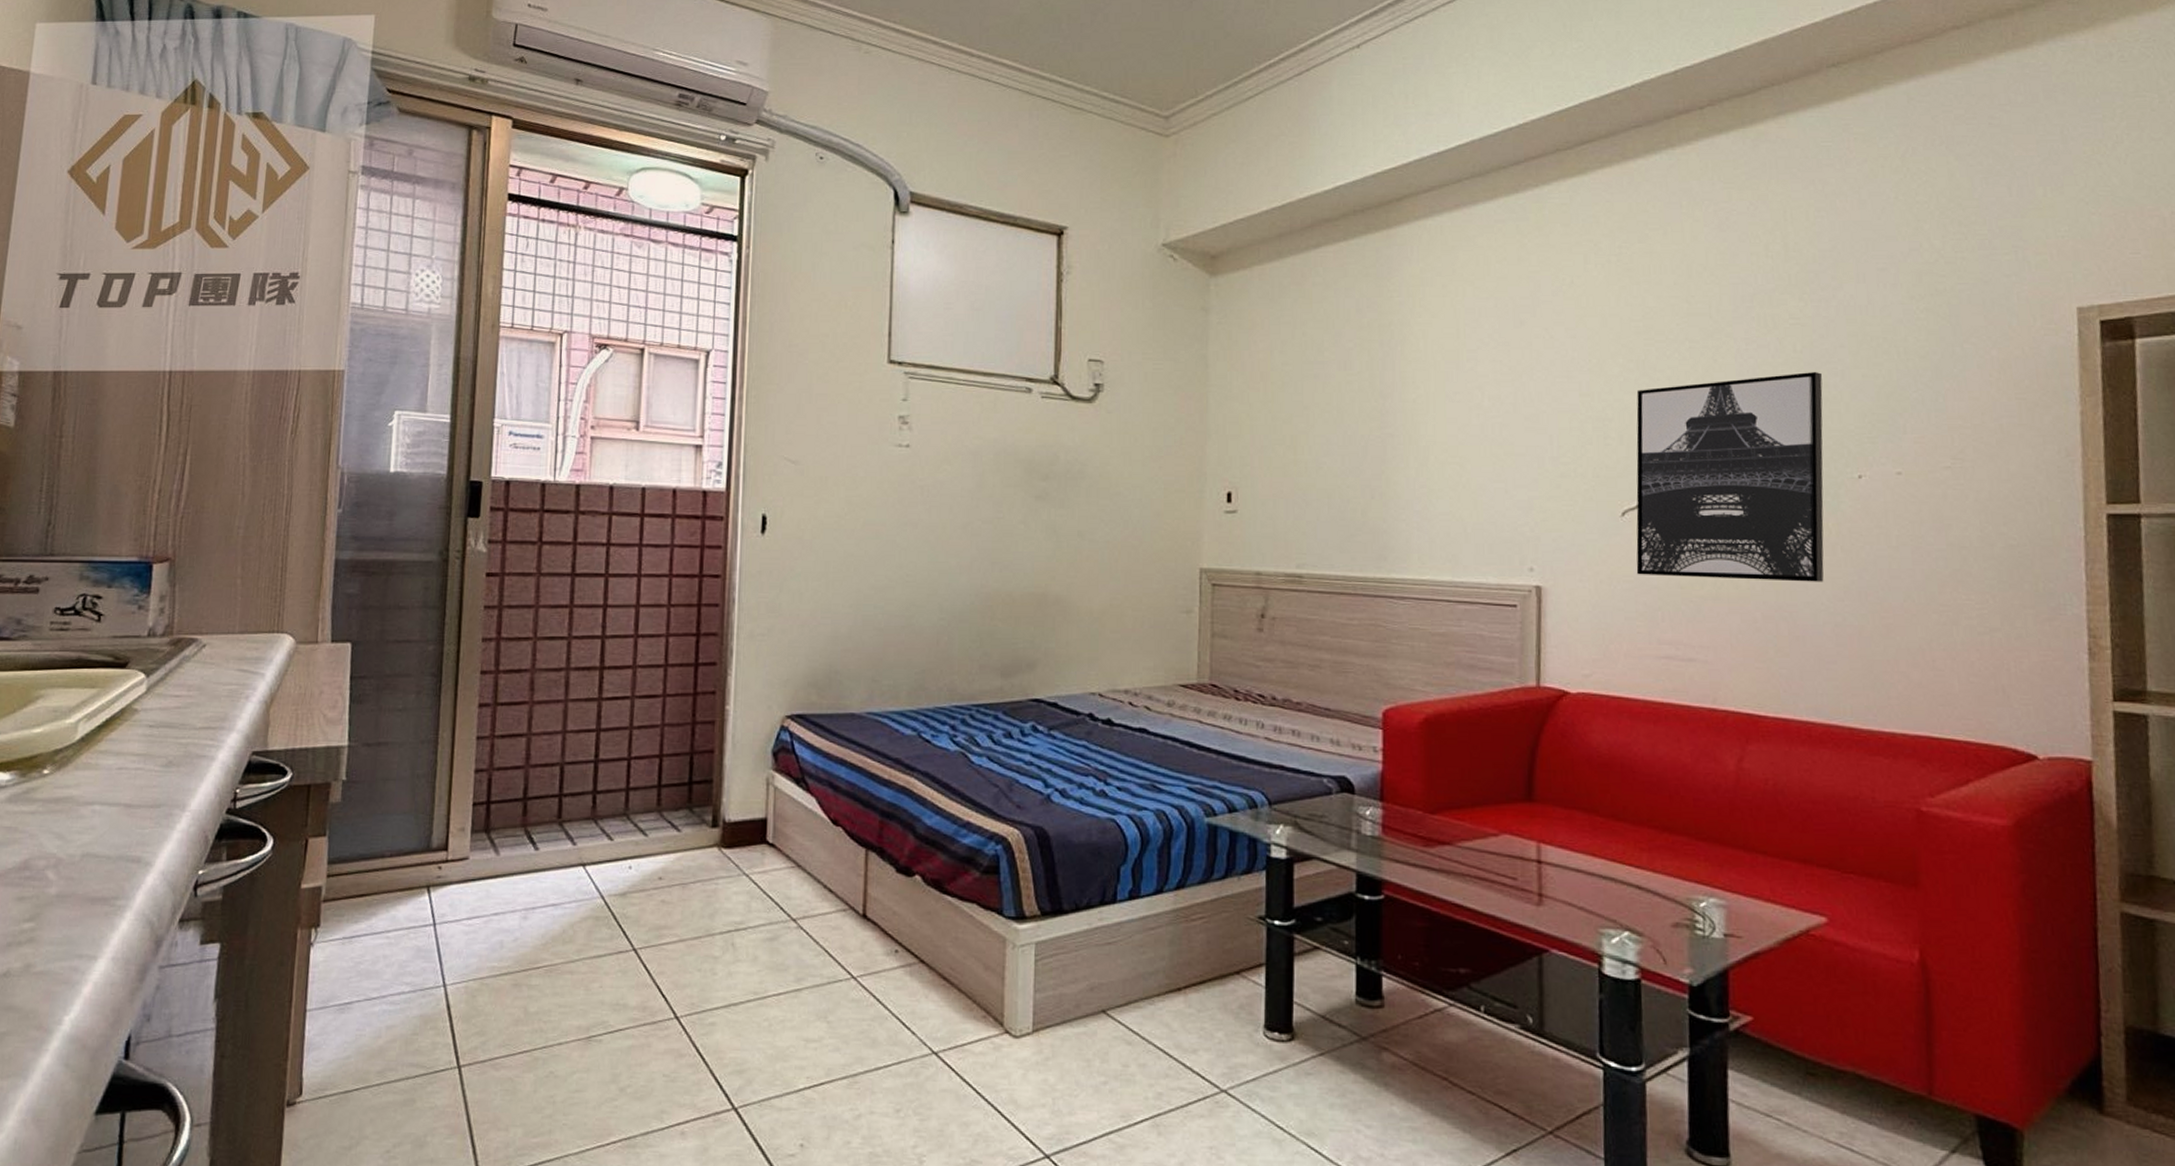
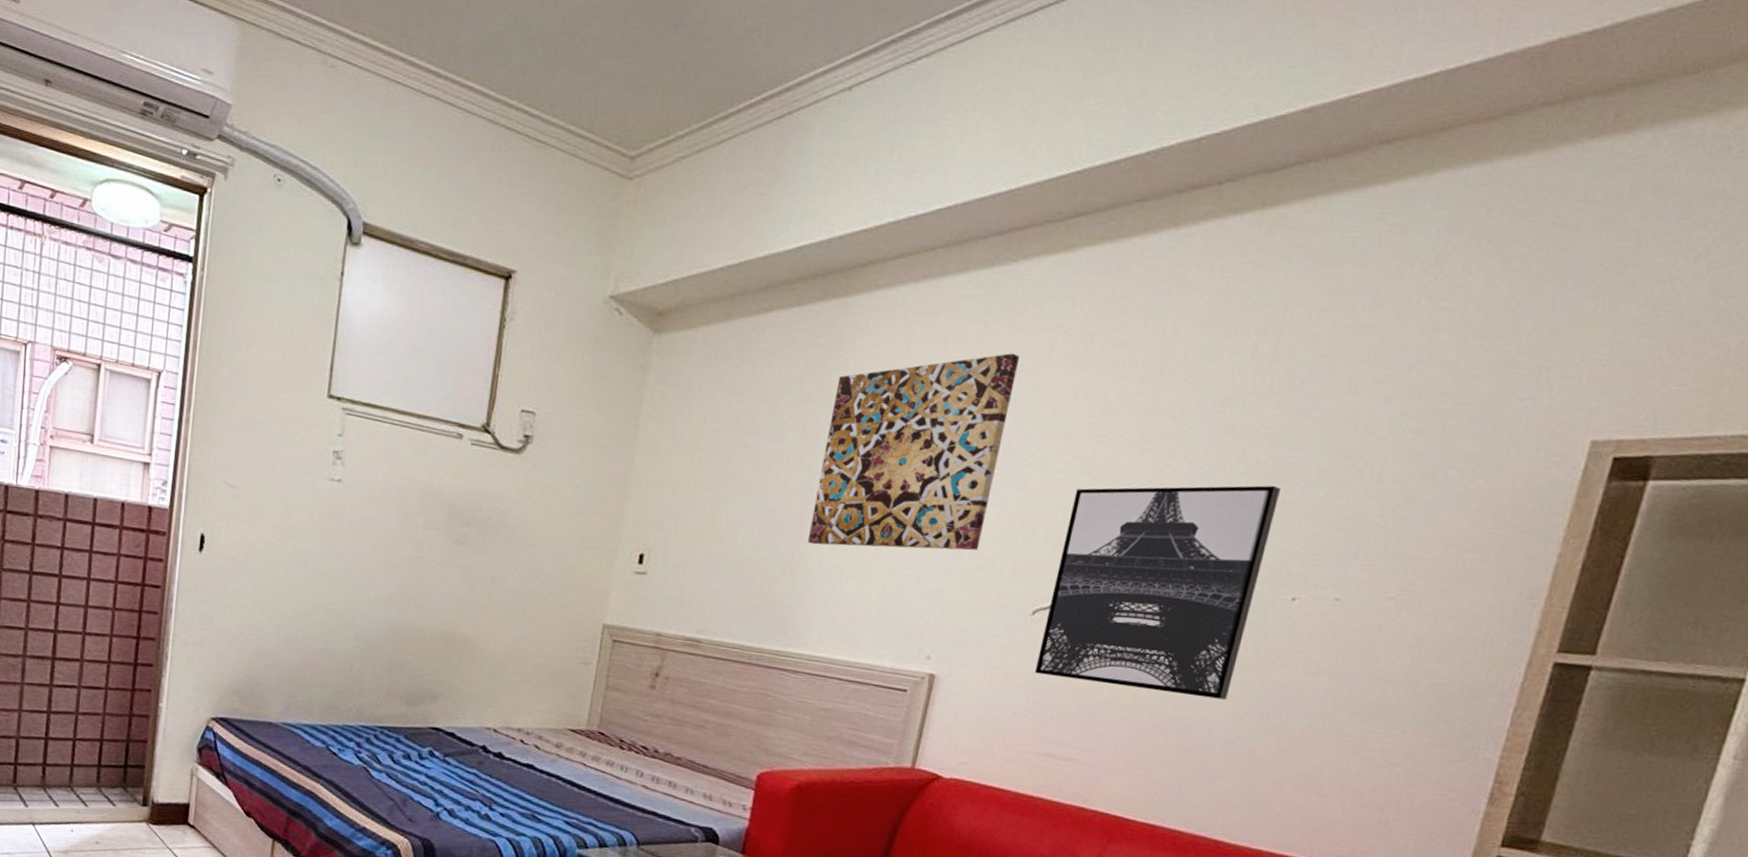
wall art: none [1391,269,1559,467] -> present [807,353,1020,551]

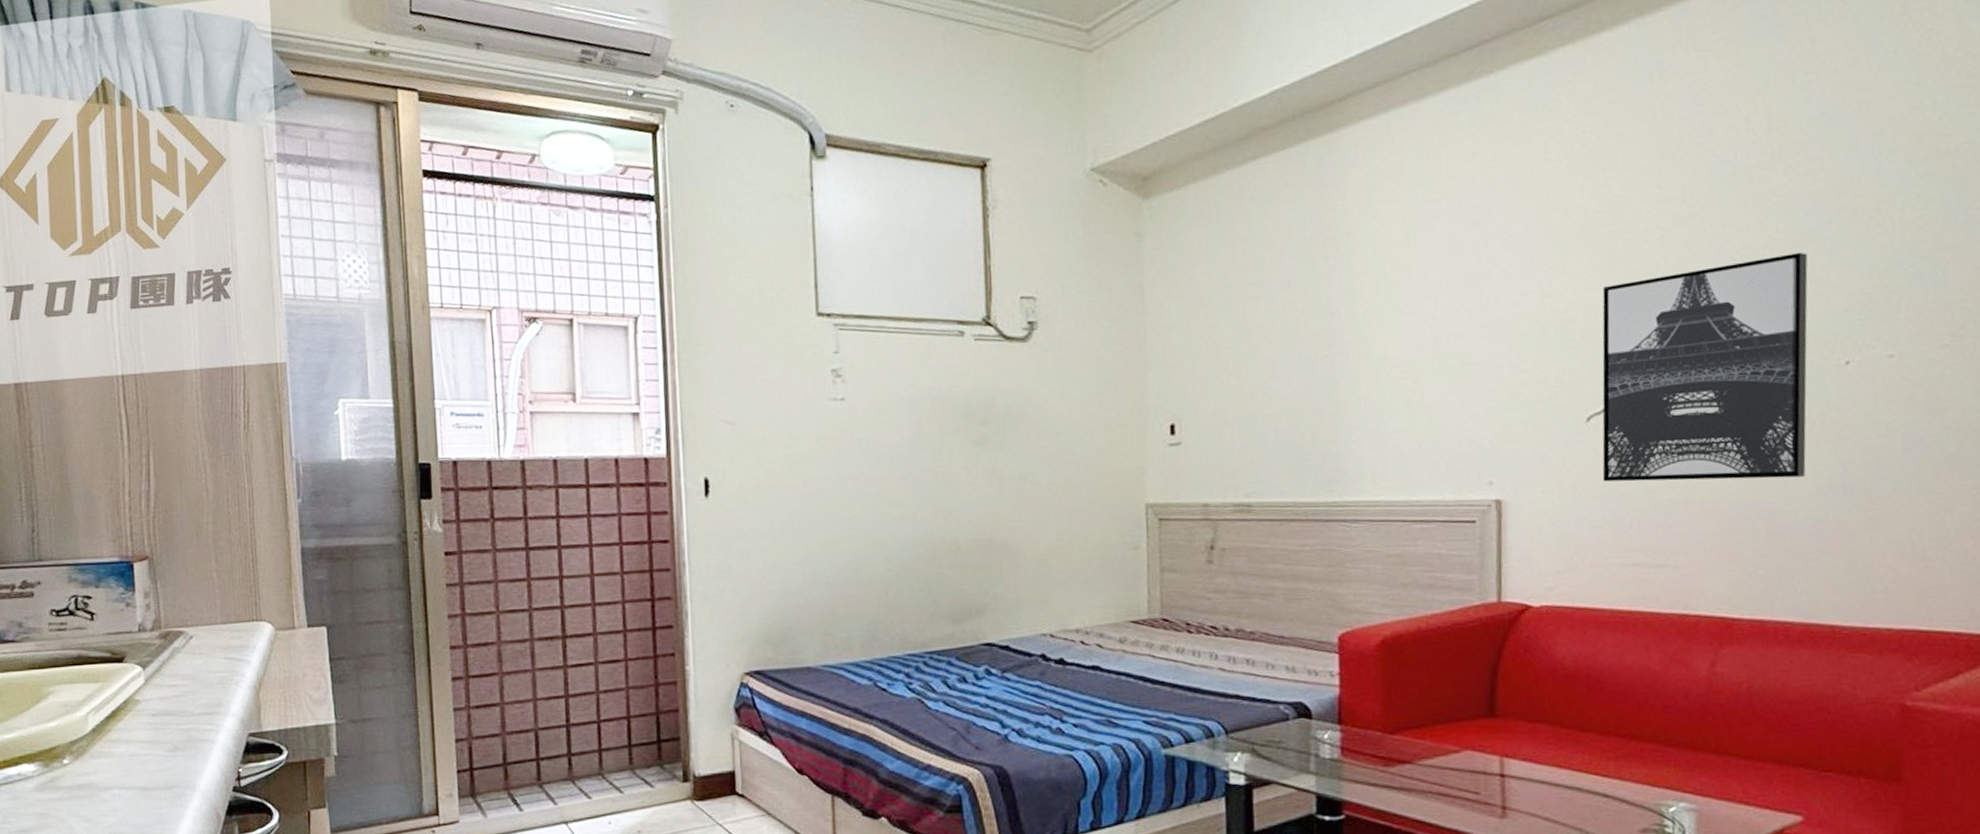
wall art: present [807,353,1020,551] -> none [1338,162,1518,386]

